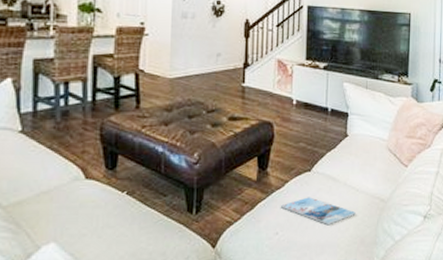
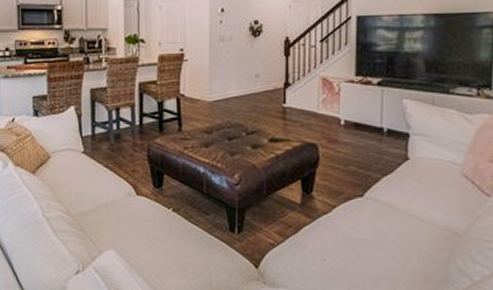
magazine: present [281,197,356,226] -> none [329,224,420,257]

